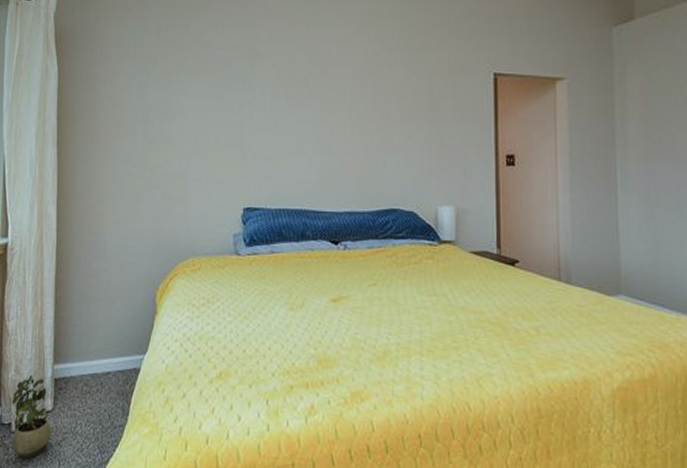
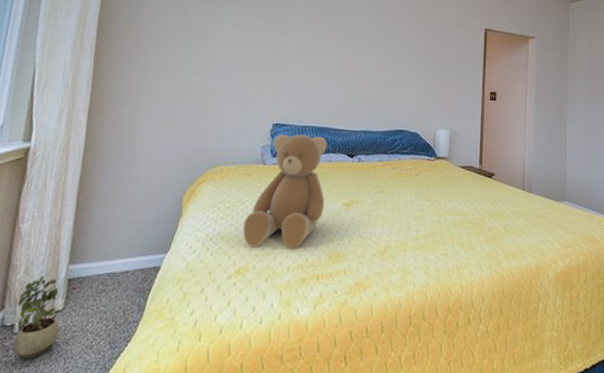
teddy bear: none [221,219,309,351] -> present [243,134,328,249]

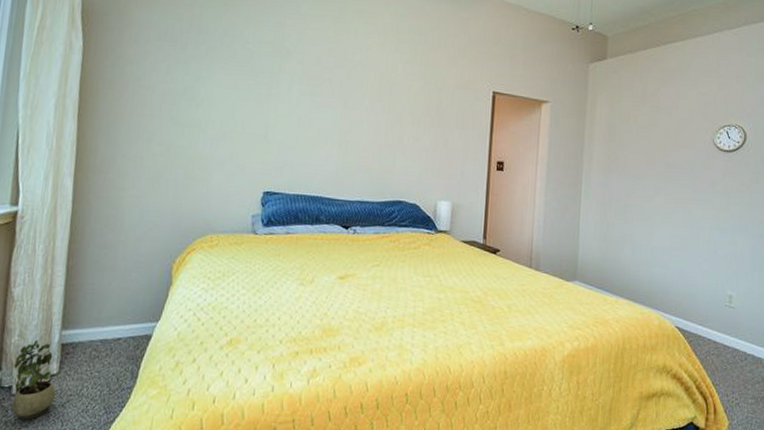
teddy bear: present [243,134,328,249] -> none [234,203,321,321]

